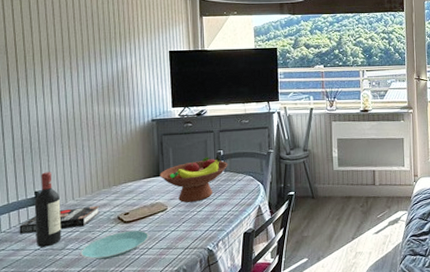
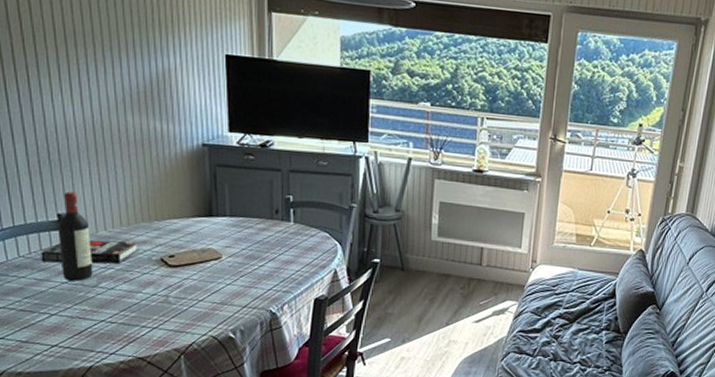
plate: present [80,230,149,260] -> none [116,276,200,306]
fruit bowl: present [159,155,228,203] -> none [212,201,299,254]

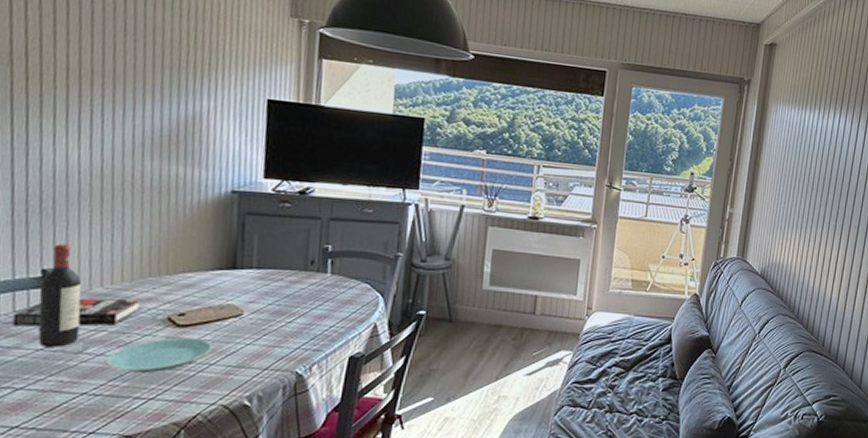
plate: none [116,276,200,306] -> present [106,337,213,372]

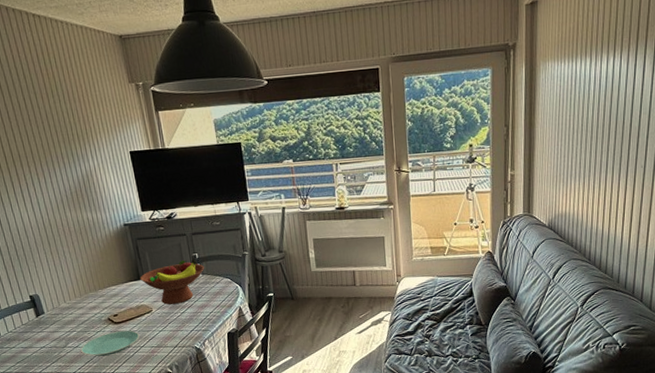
book: present [12,298,143,327] -> none [23,308,92,334]
wine bottle: present [38,243,82,347] -> none [31,277,62,345]
fruit bowl: none [235,251,338,309] -> present [140,258,205,305]

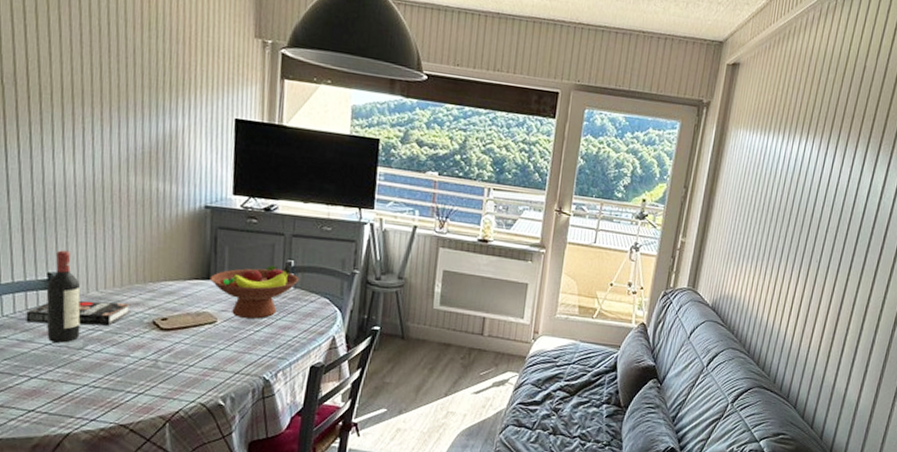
book: none [23,308,92,334] -> present [26,300,132,326]
wine bottle: none [31,277,62,345] -> present [46,250,81,343]
plate: present [80,330,140,356] -> none [103,340,192,370]

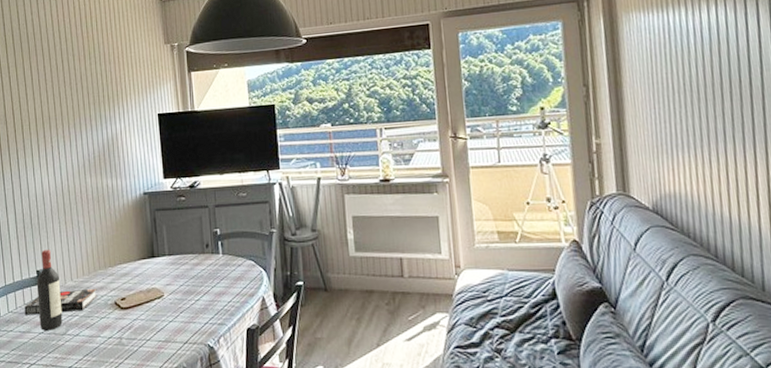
fruit bowl: present [210,265,300,319] -> none [154,234,226,289]

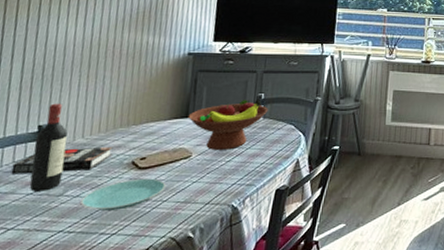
plate: none [81,318,147,348] -> present [80,178,166,210]
fruit bowl: none [154,234,226,289] -> present [188,99,269,150]

